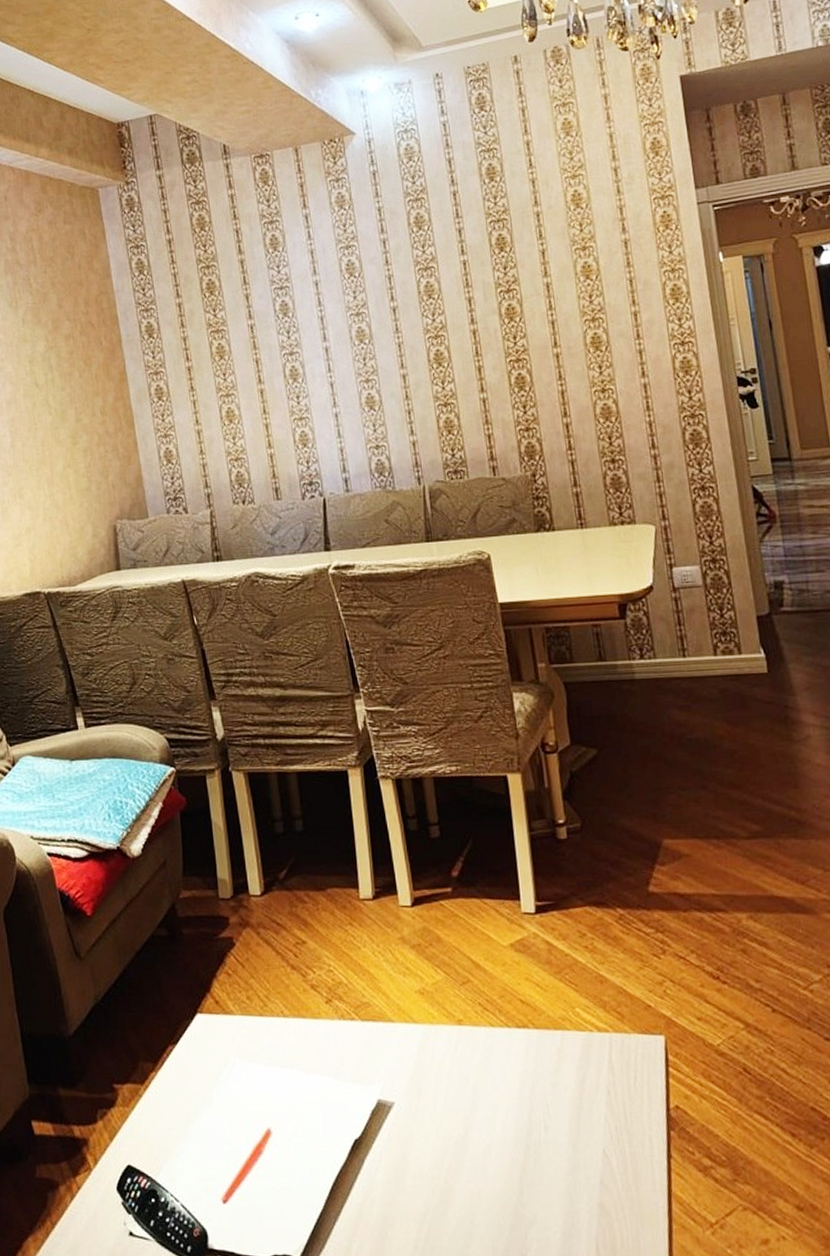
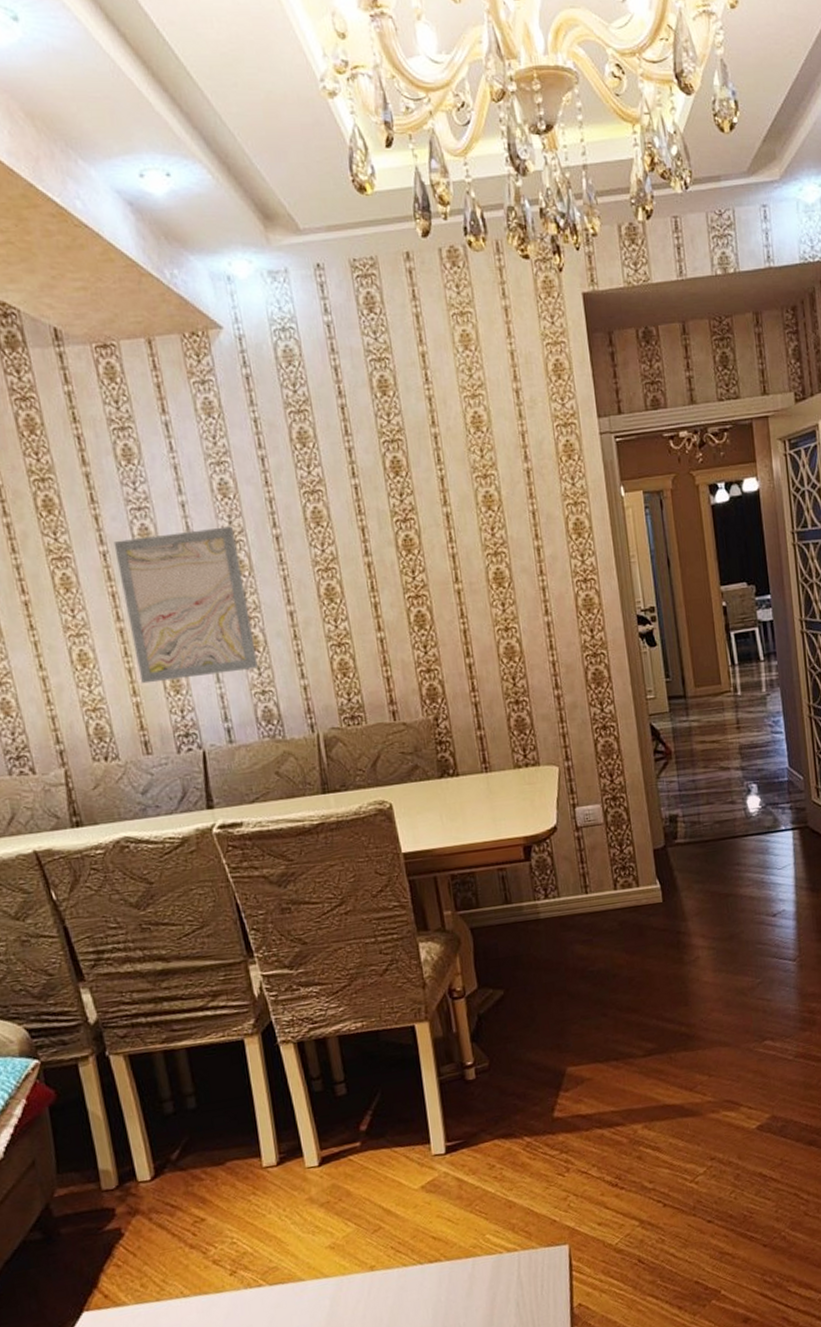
wall art: none [259,300,373,438] -> present [113,526,258,684]

